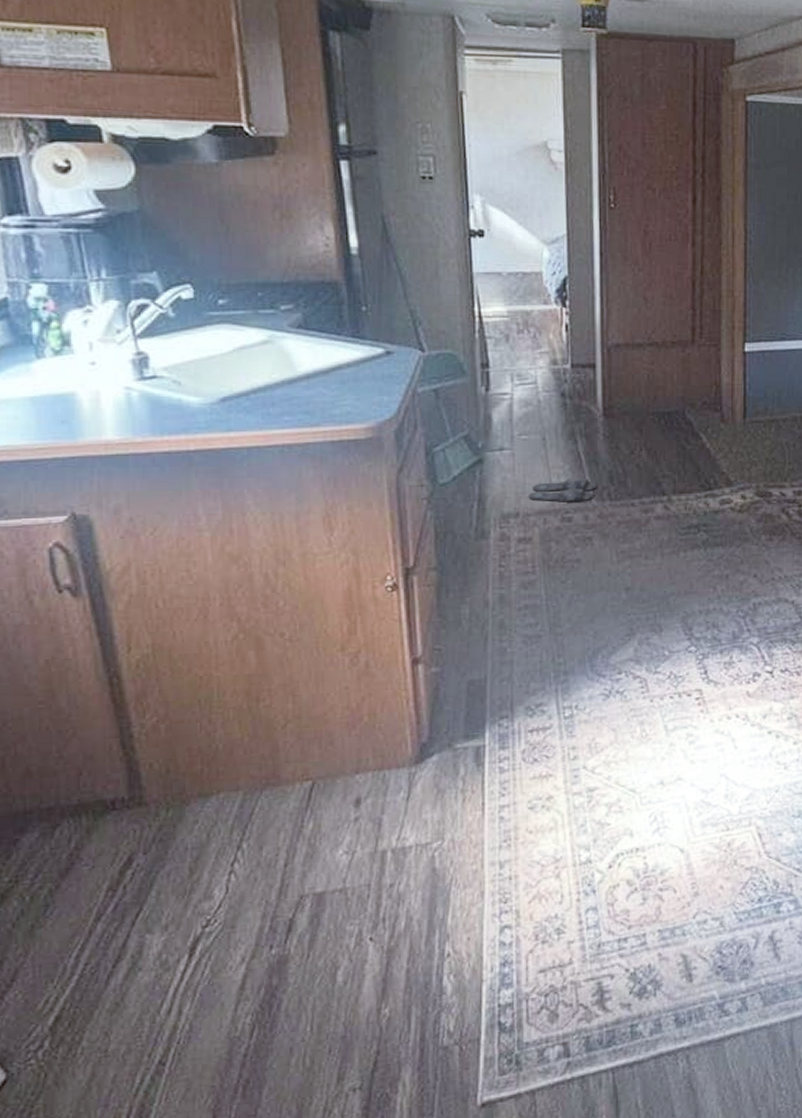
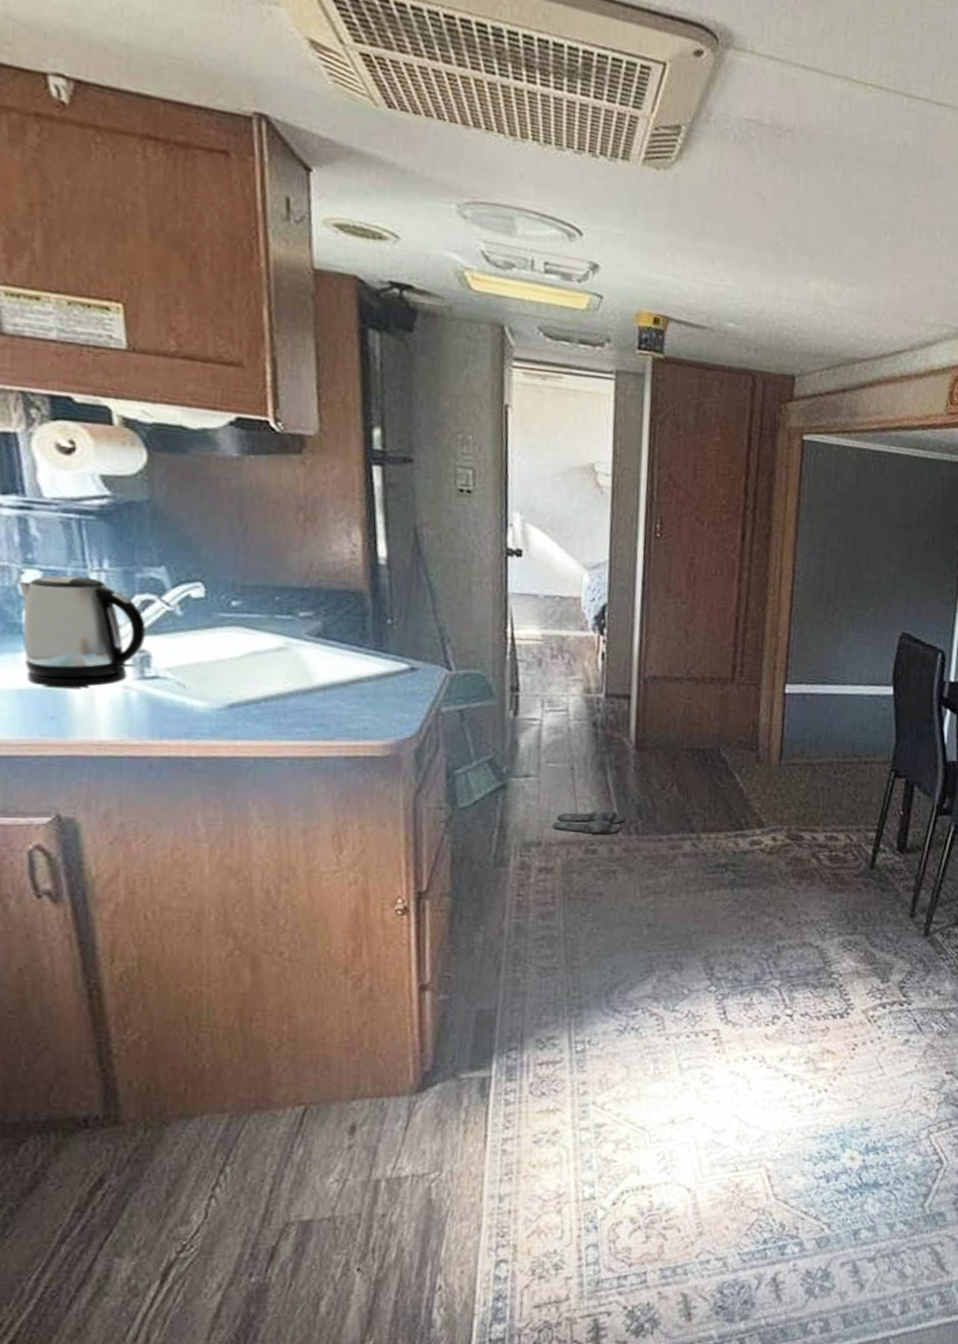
kettle: none [27,286,143,392] -> present [18,574,146,688]

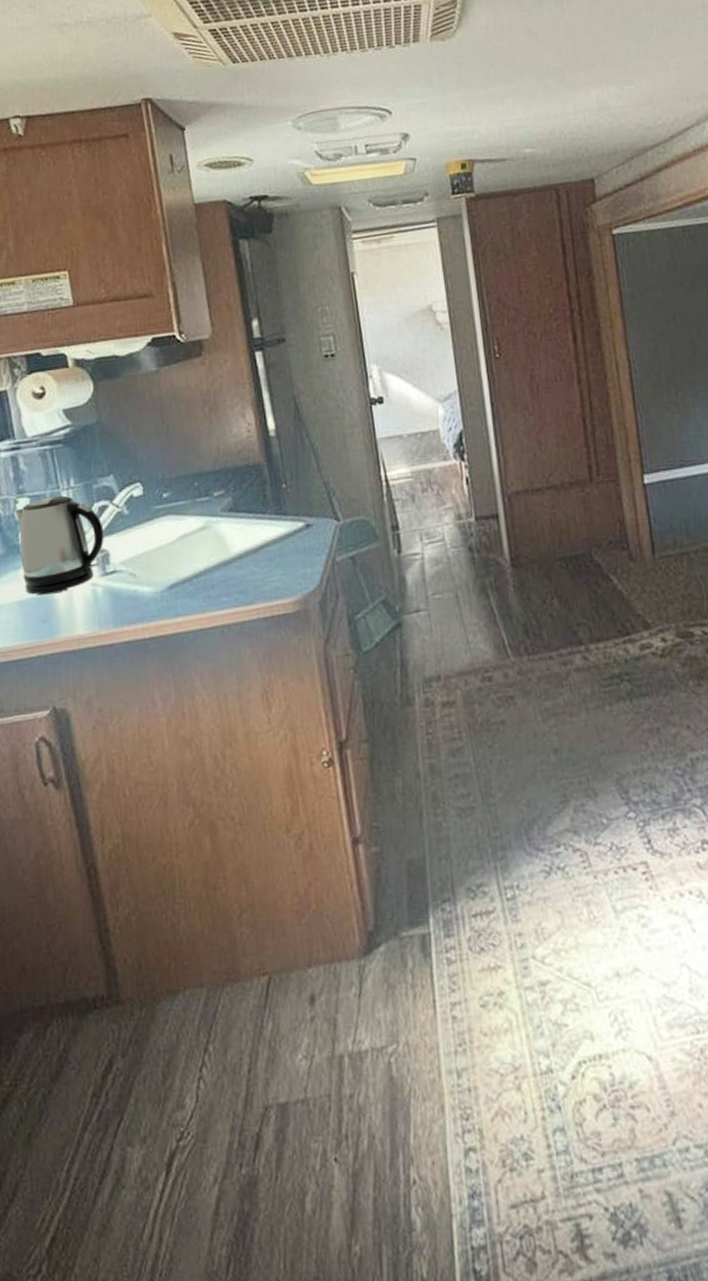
slippers: present [552,809,625,835] -> none [447,633,514,662]

